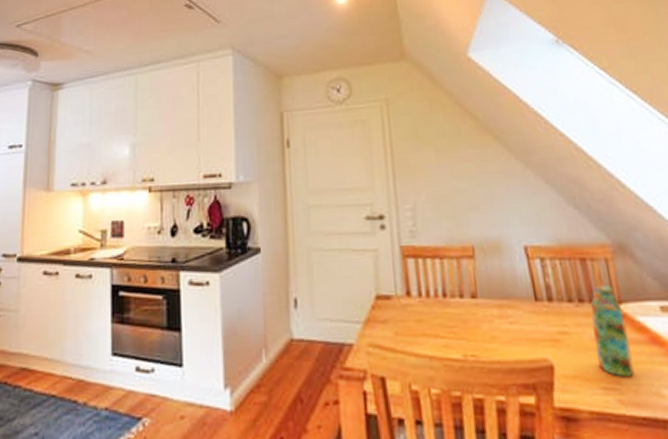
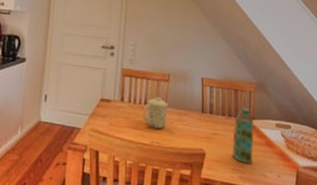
mug: none [442,283,483,333] -> present [143,96,169,129]

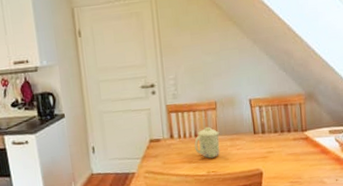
water bottle: present [232,107,254,164] -> none [287,120,309,175]

